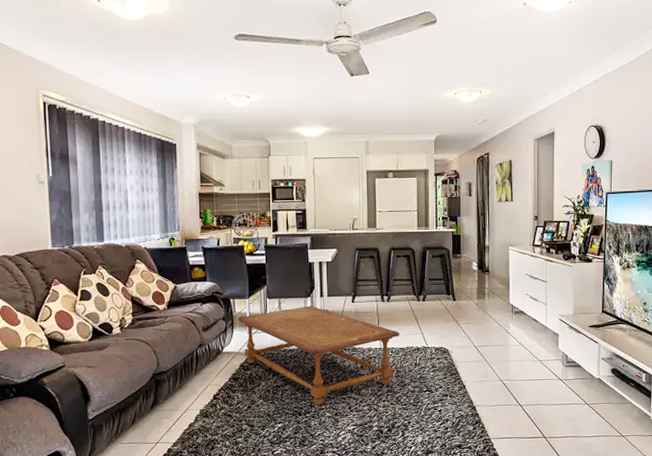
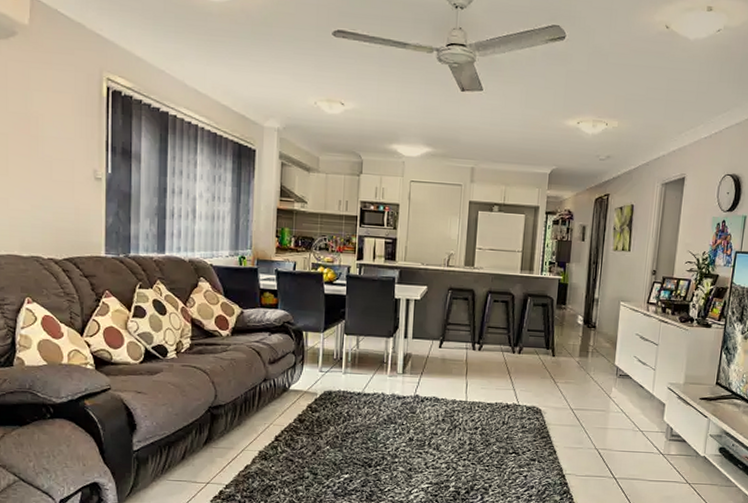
coffee table: present [237,305,400,405] -> none [309,347,490,458]

